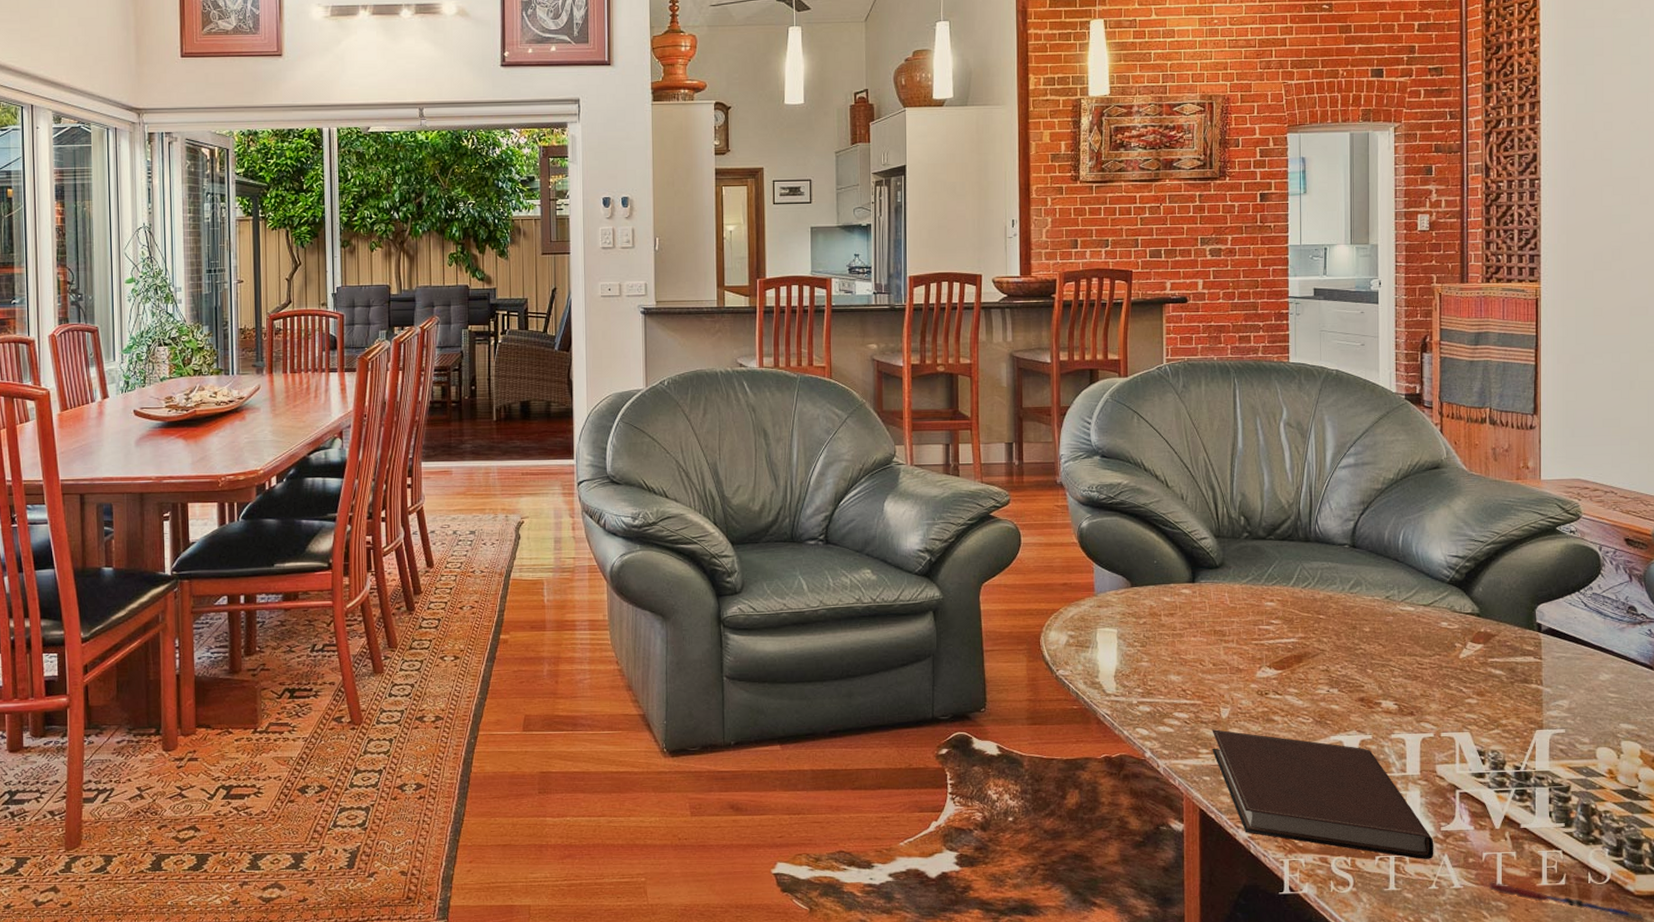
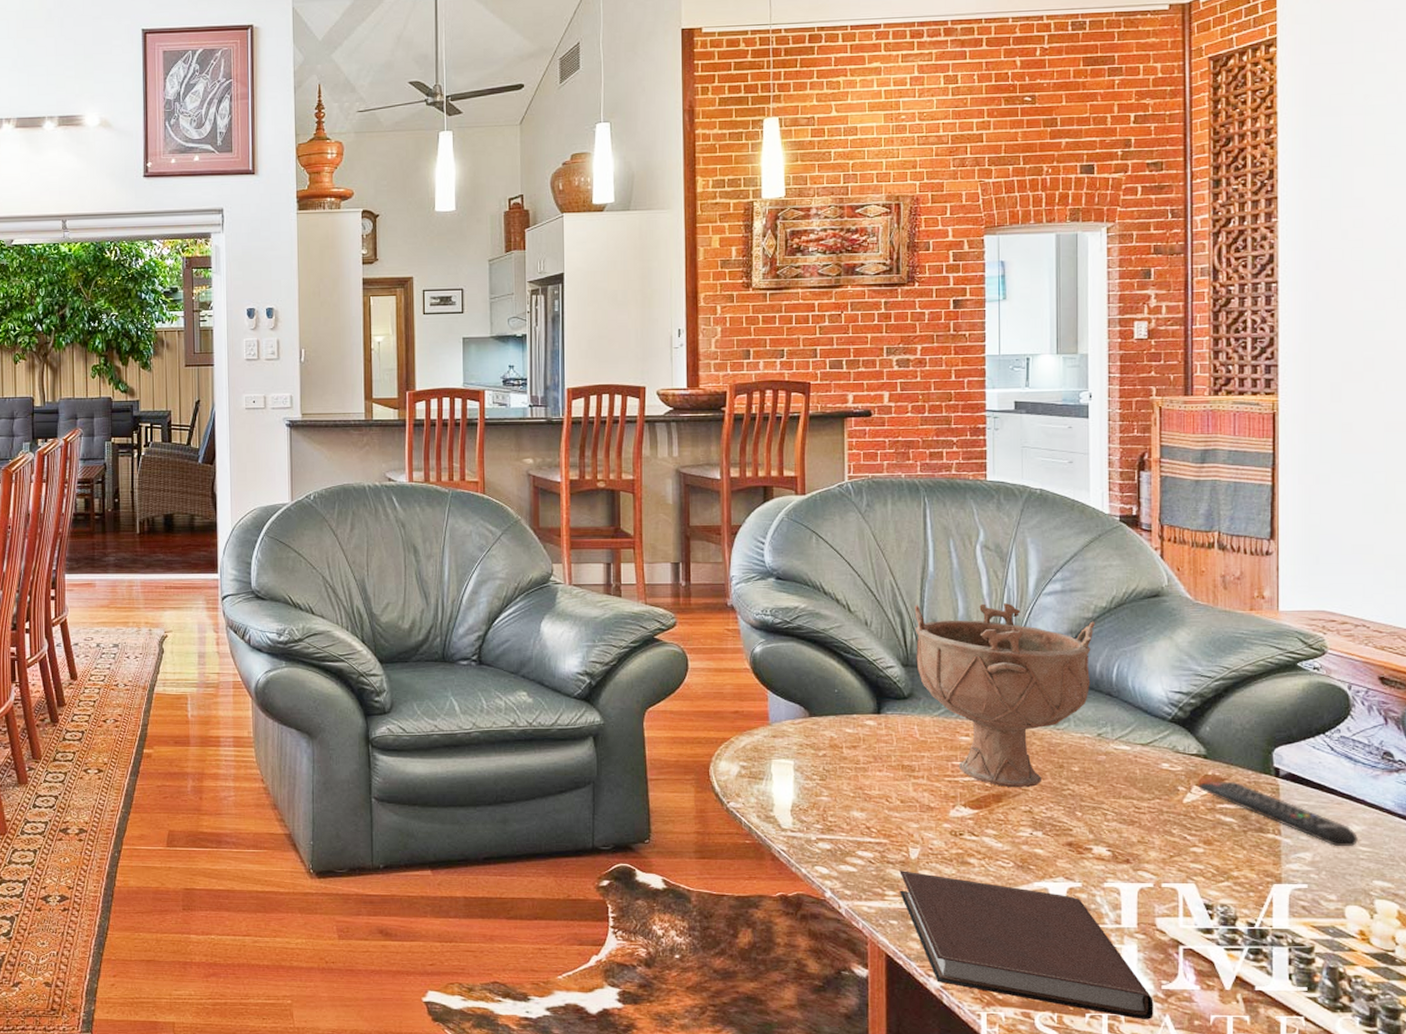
decorative bowl: none [1225,477,1385,649] -> present [914,603,1096,788]
remote control: none [1472,637,1607,693] -> present [1198,781,1358,846]

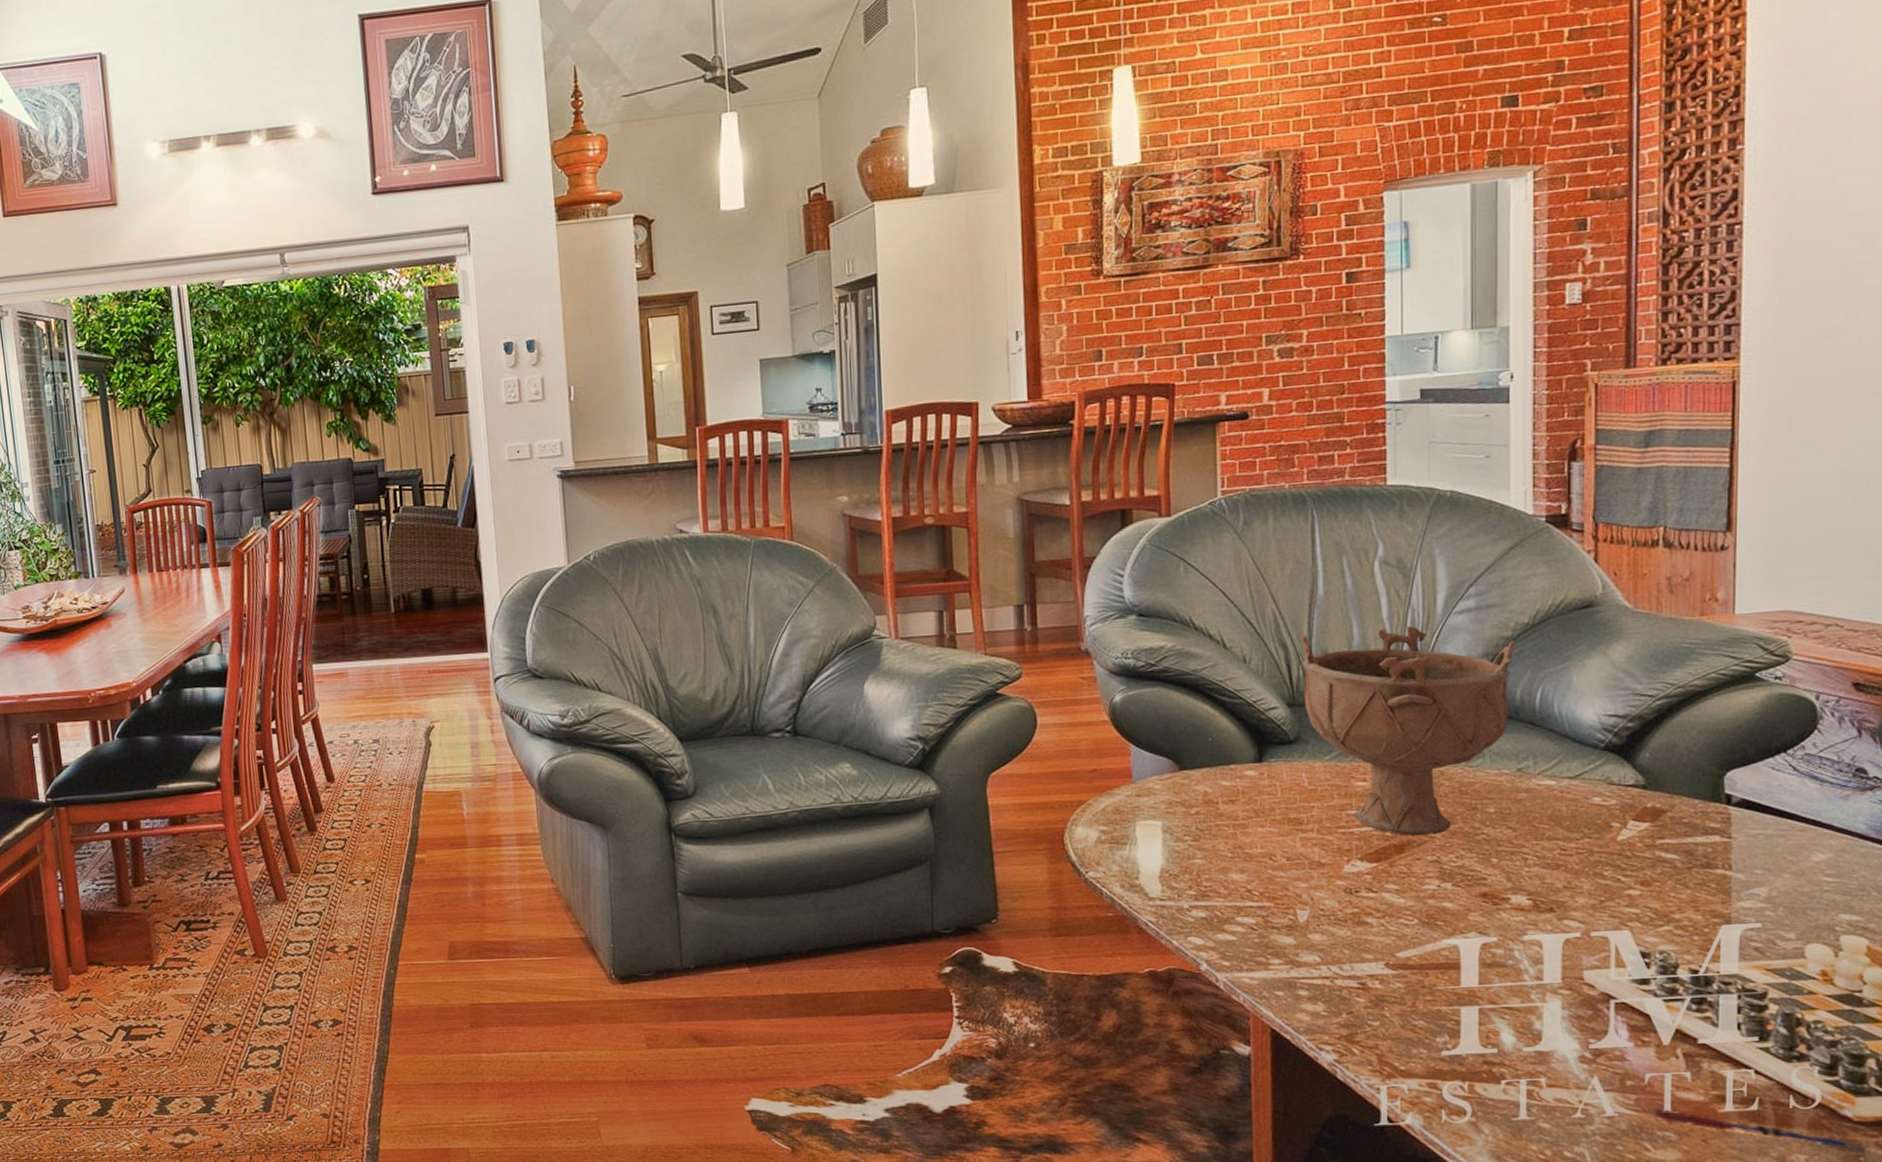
notebook: present [899,871,1154,1019] -> none [1286,935,1580,1083]
remote control: present [1198,781,1358,846] -> none [1635,813,1822,878]

